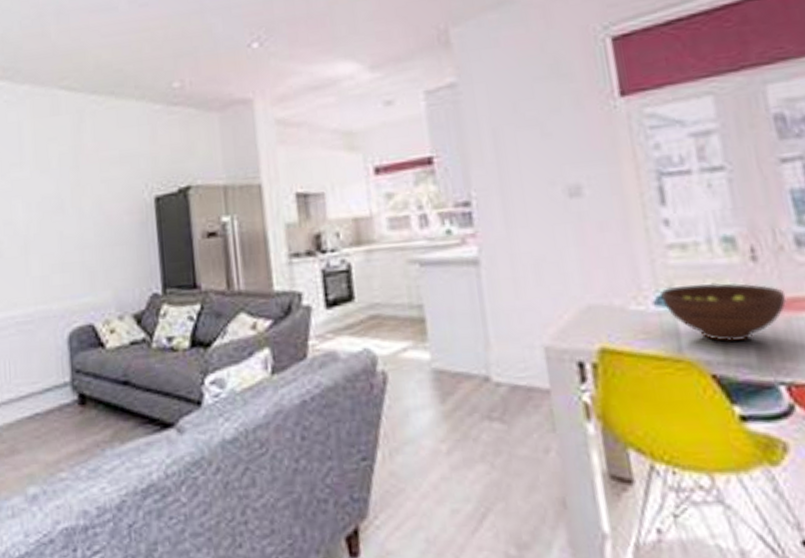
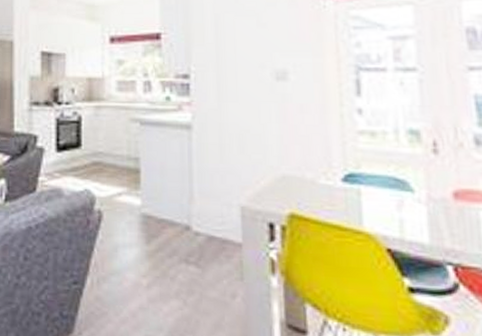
fruit bowl: present [661,282,787,342] -> none [348,167,462,223]

